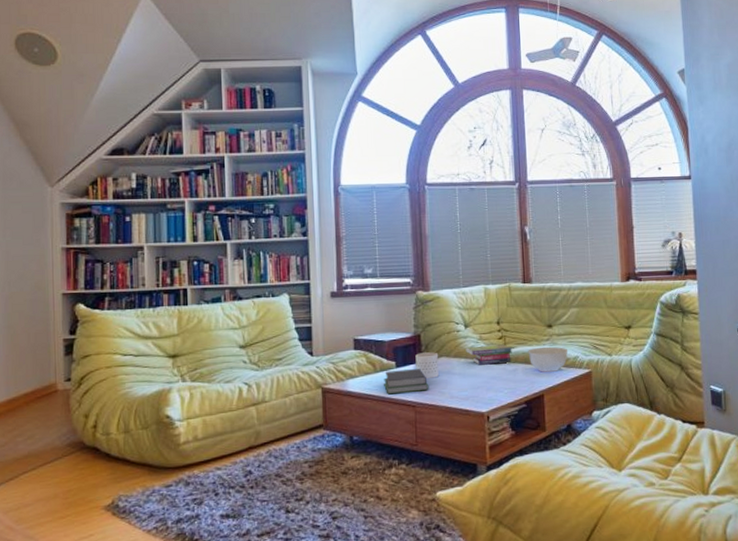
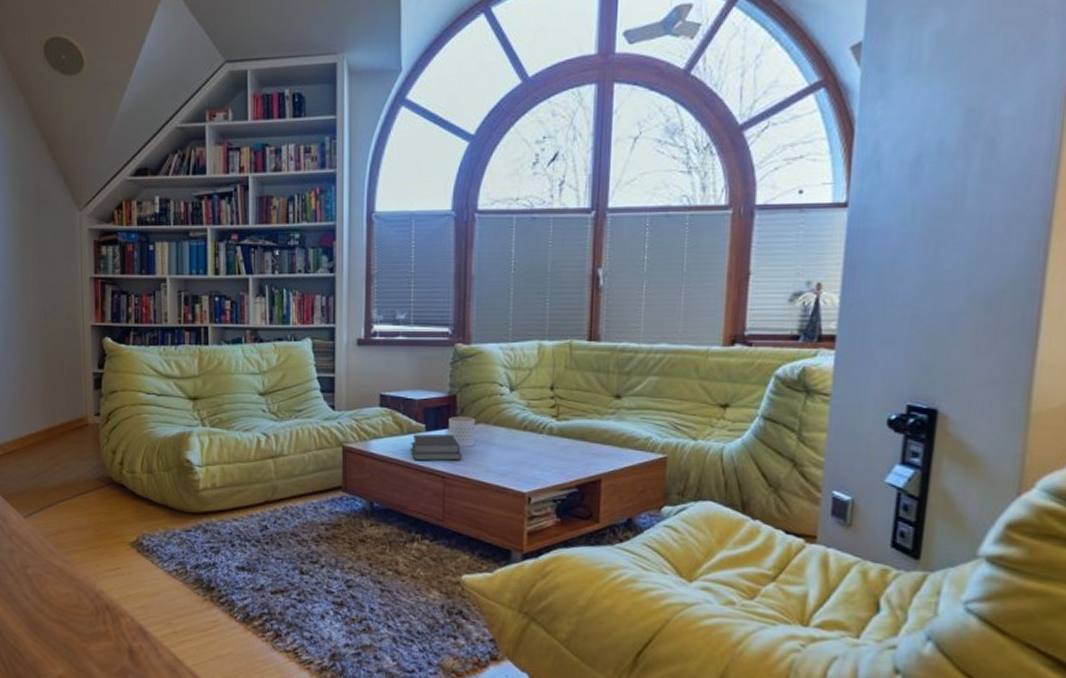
books: present [466,344,512,365] -> none [509,414,566,438]
bowl: present [528,346,568,373] -> none [586,421,639,454]

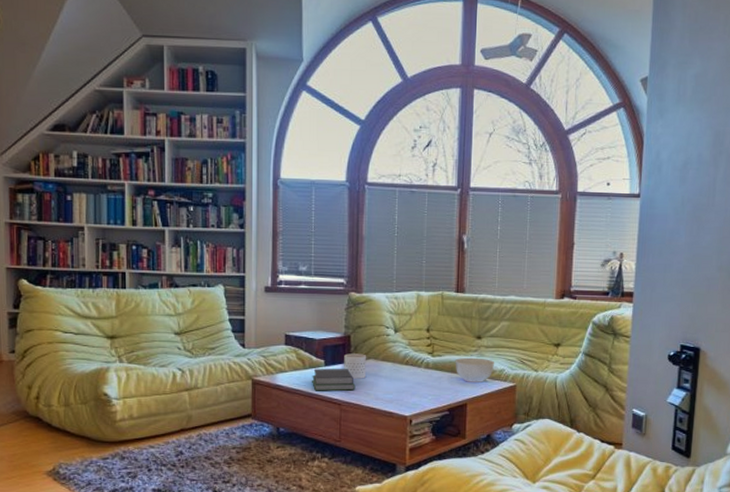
bowl: none [586,421,639,454] -> present [455,357,495,384]

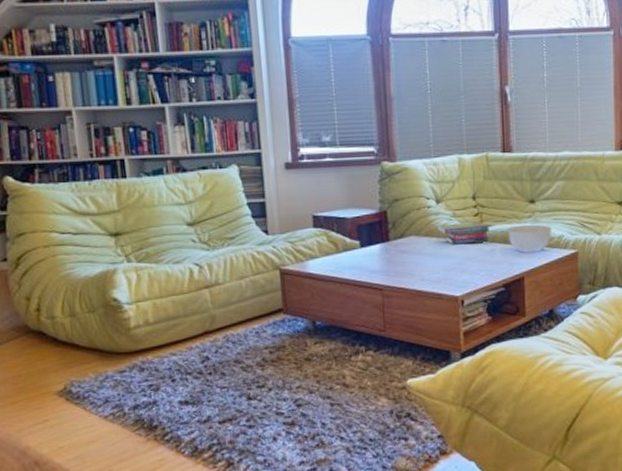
book: present [312,368,356,391] -> none [347,249,398,277]
mug: present [344,353,367,380] -> none [381,230,409,261]
books: none [394,351,439,371] -> present [437,222,489,245]

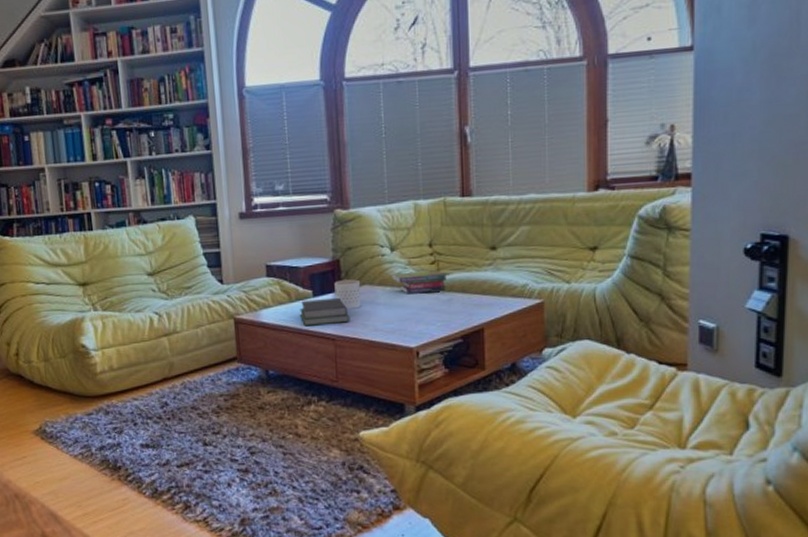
book: none [347,249,398,277] -> present [300,298,350,326]
mug: none [381,230,409,261] -> present [334,279,362,310]
bowl: present [507,224,553,254] -> none [465,272,516,304]

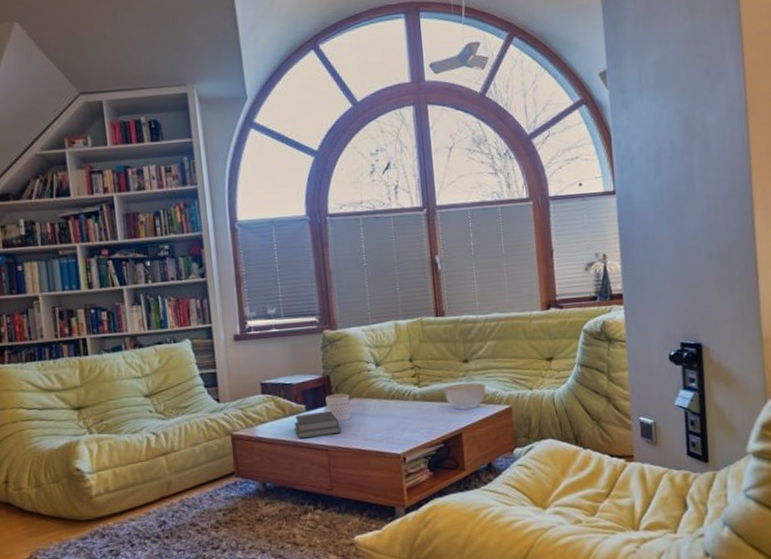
books: present [392,270,447,294] -> none [378,382,427,405]
bowl: none [465,272,516,304] -> present [443,382,486,411]

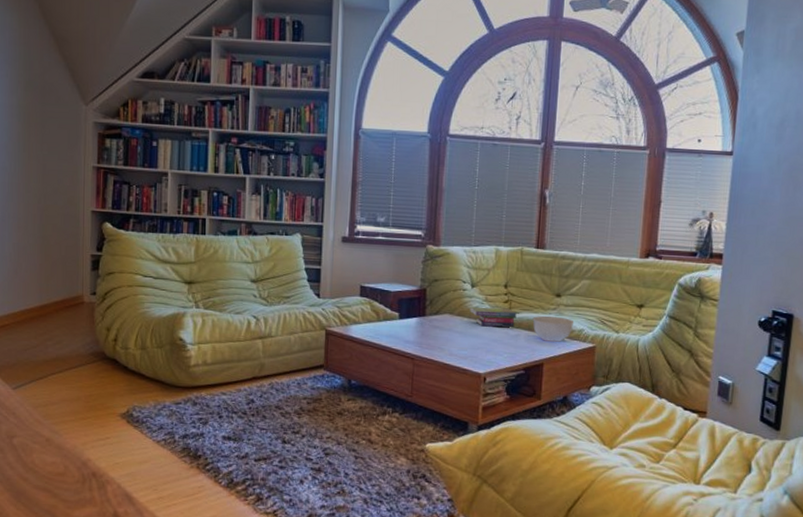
book: present [294,411,342,439] -> none [385,321,430,345]
mug: present [325,393,352,422] -> none [418,307,442,335]
books: none [378,382,427,405] -> present [470,307,517,328]

